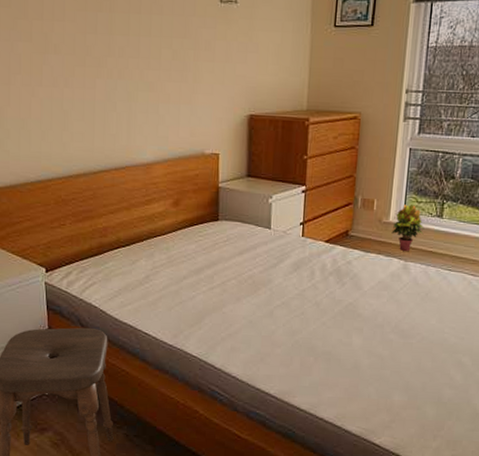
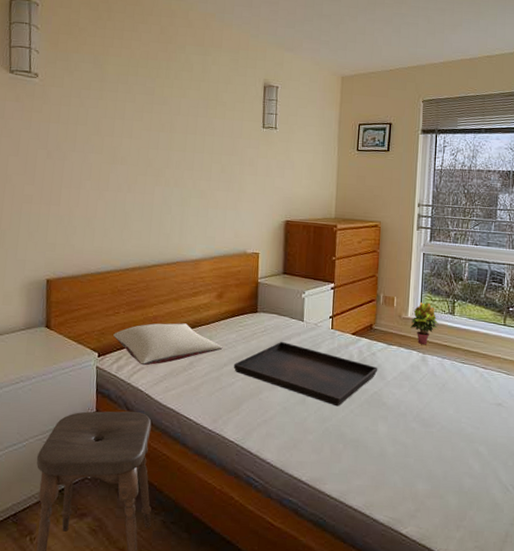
pillow: none [61,234,182,281] -> present [113,323,223,366]
serving tray: none [193,251,354,319] -> present [233,341,378,407]

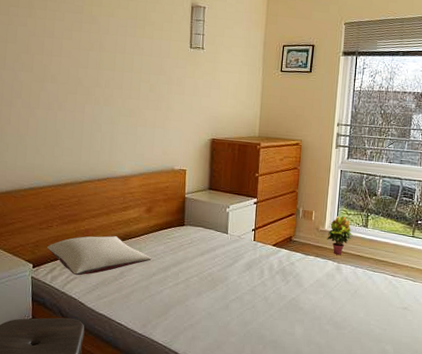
serving tray: present [233,341,378,407] -> none [161,252,296,312]

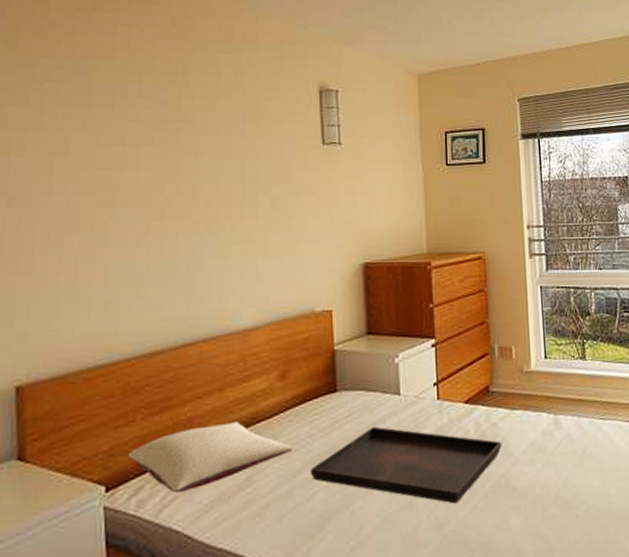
serving tray: none [161,252,296,312] -> present [310,426,502,504]
potted plant: present [327,216,353,255] -> none [535,348,570,403]

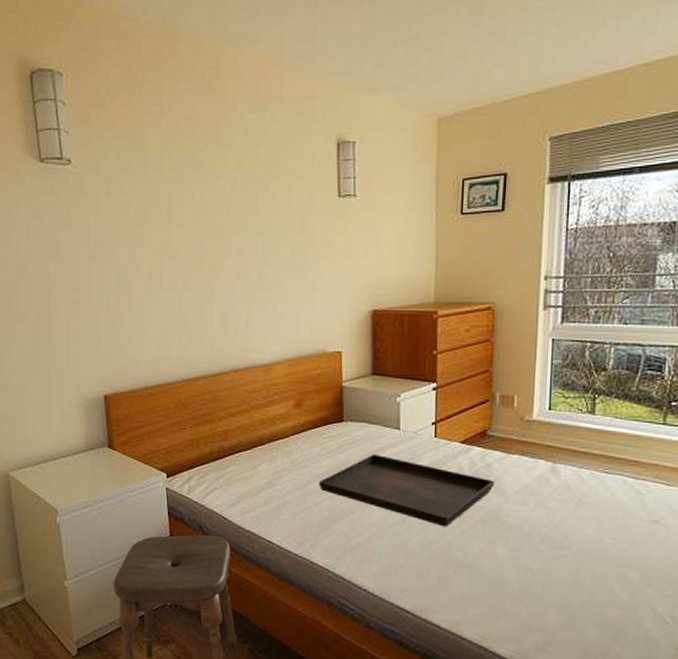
pillow: present [128,421,293,494] -> none [181,437,305,486]

